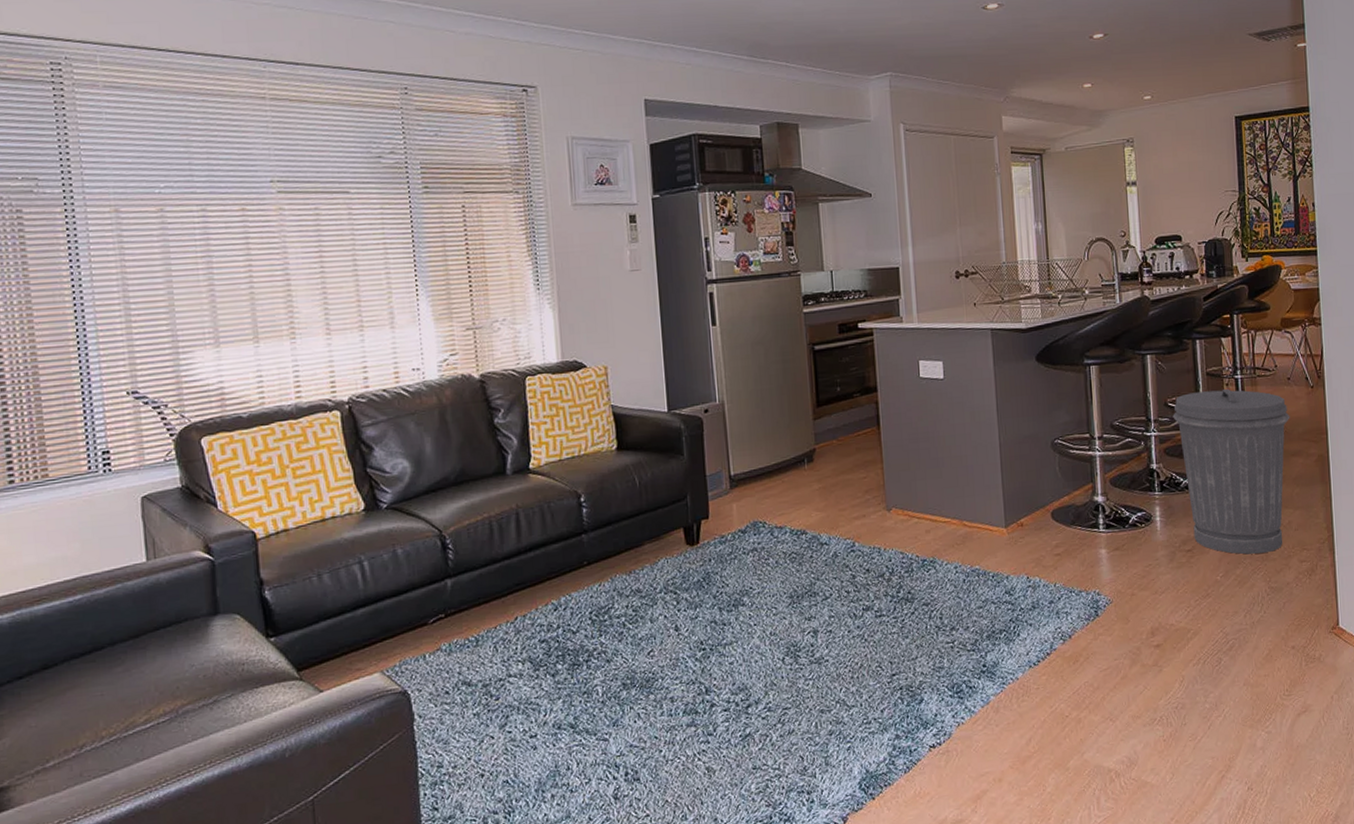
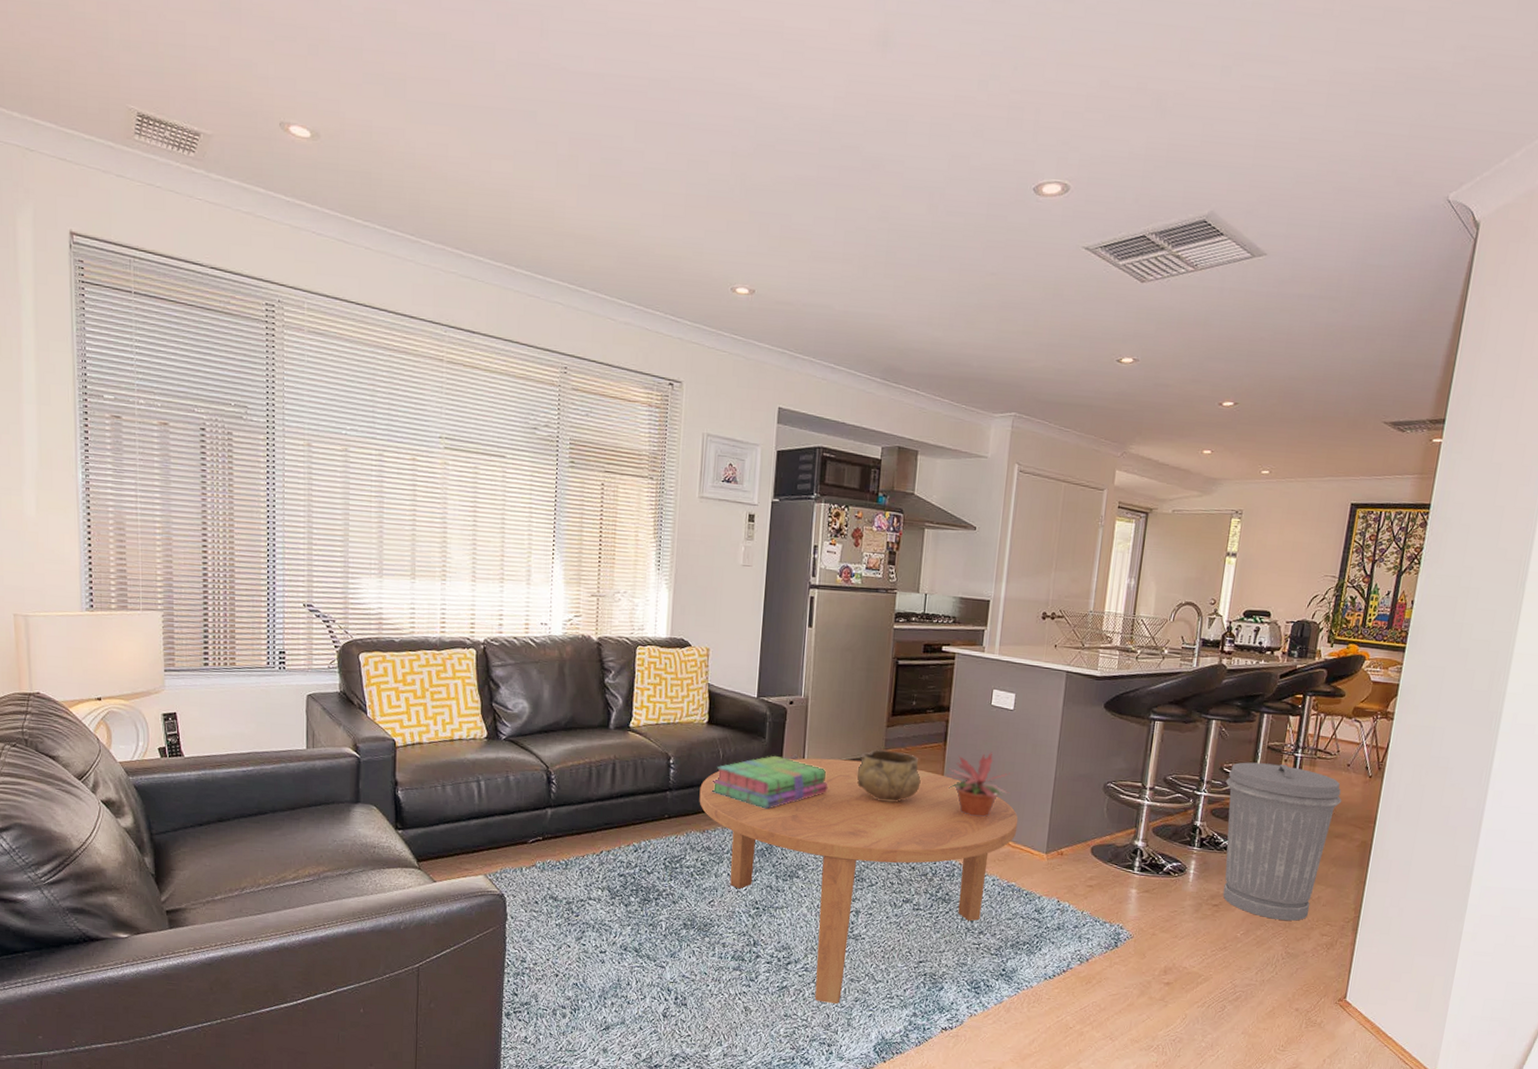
coffee table: none [619,460,971,744] -> present [699,758,1018,1004]
stack of books: none [632,472,761,535] -> present [712,755,828,809]
decorative bowl: none [789,445,860,503] -> present [856,750,921,802]
potted plant: none [884,427,955,502] -> present [945,751,1010,818]

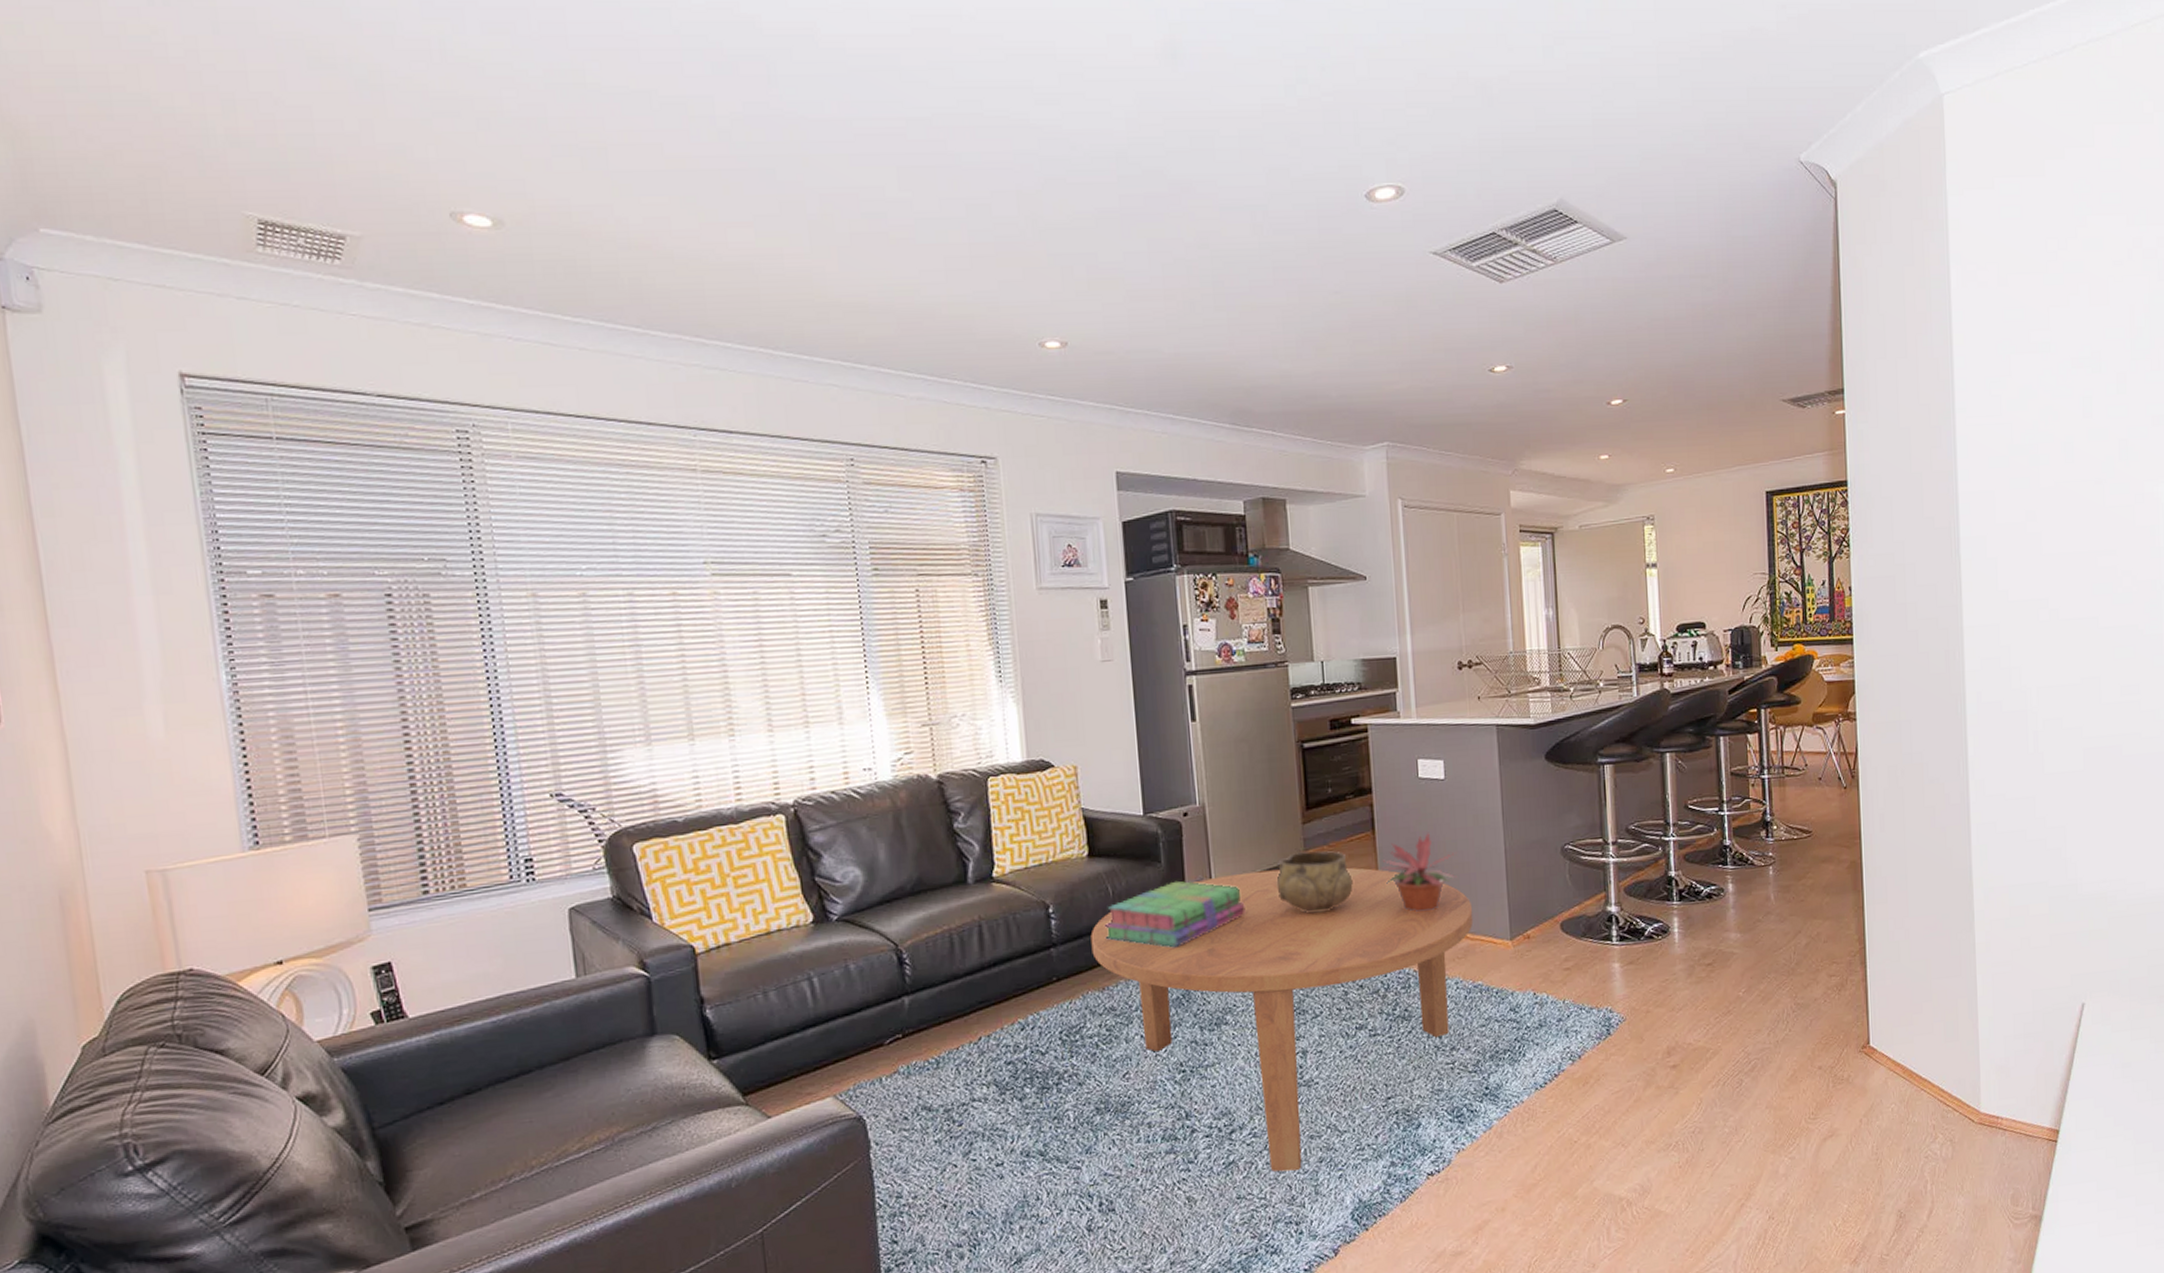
trash can: present [1222,762,1342,921] -> none [1693,789,1821,969]

